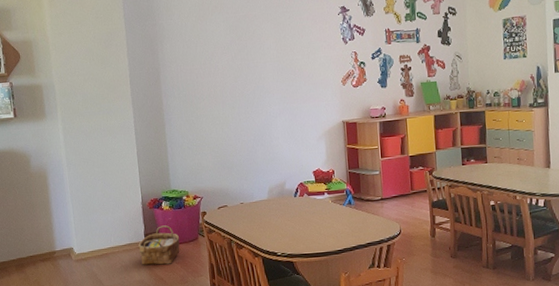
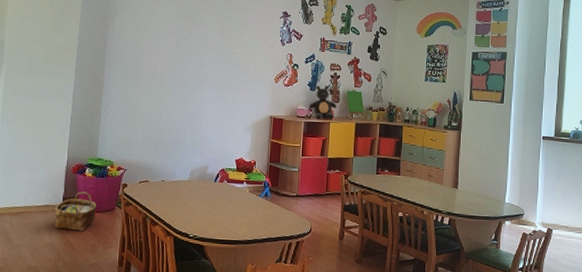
teddy bear: none [381,80,411,118] -> present [308,85,337,120]

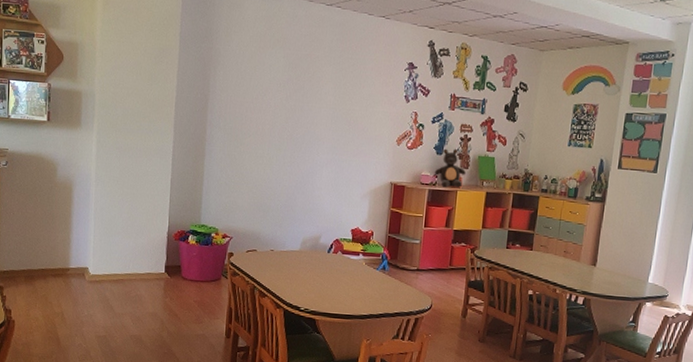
woven basket: present [54,192,96,231] -> none [156,260,201,301]

